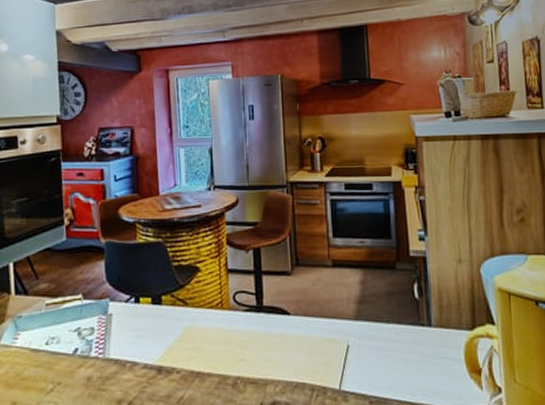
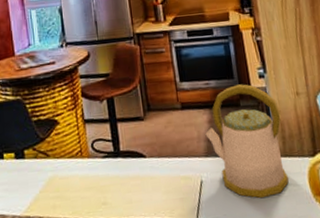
kettle: none [356,245,443,370] -> present [205,84,289,199]

